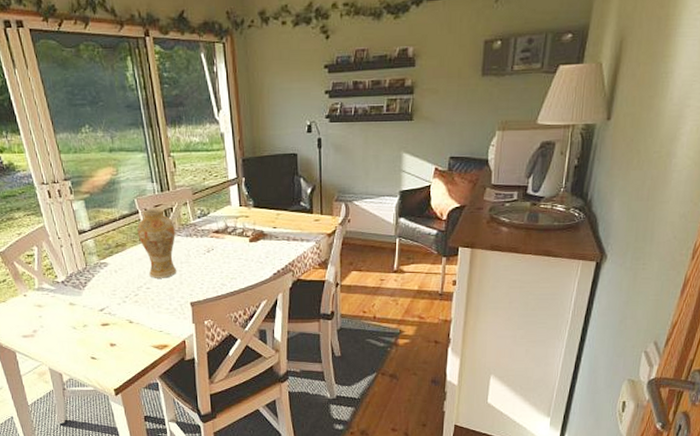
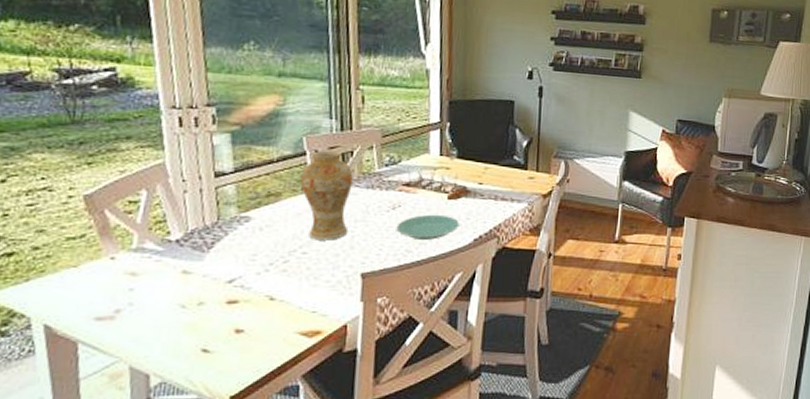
plate: none [212,254,261,275] -> present [396,214,459,240]

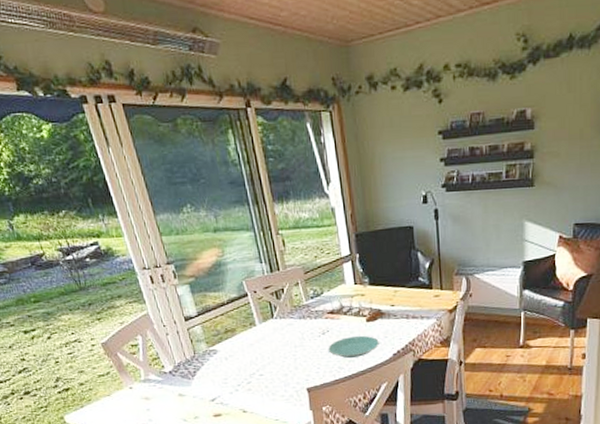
vase: present [300,150,353,240] -> none [247,289,291,364]

